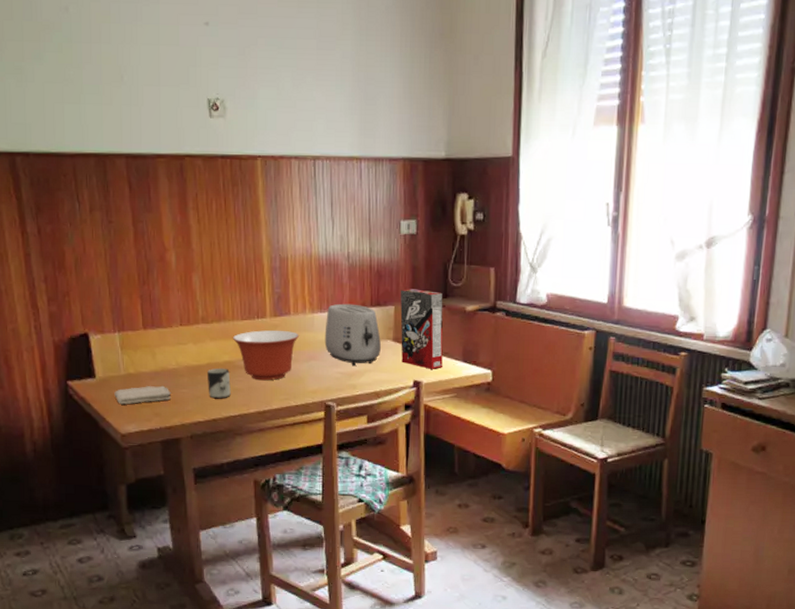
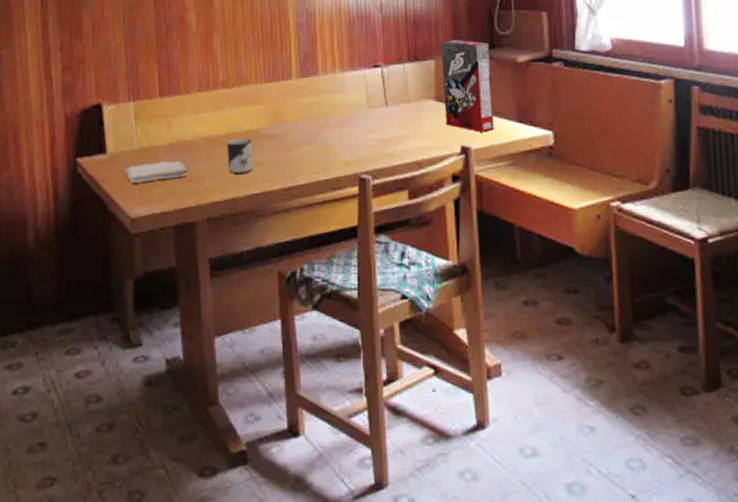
mixing bowl: present [232,330,300,381] -> none [255,92,329,152]
toaster: present [324,303,381,366] -> none [357,59,421,132]

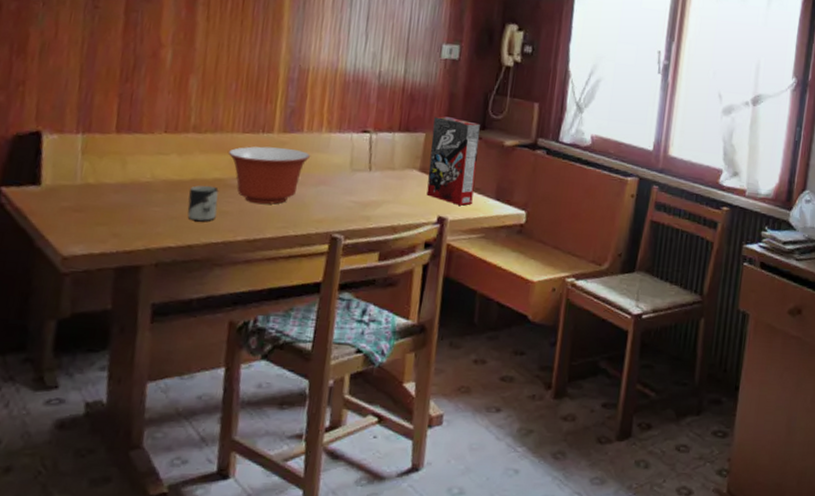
washcloth: present [125,160,188,184] -> none [62,200,140,221]
mixing bowl: none [255,92,329,152] -> present [227,146,311,205]

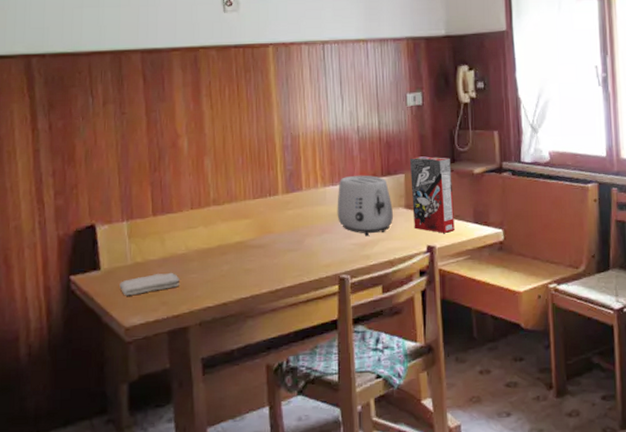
washcloth: none [62,200,140,221] -> present [119,272,181,296]
cup: present [187,185,219,222] -> none [218,249,242,282]
mixing bowl: present [227,146,311,205] -> none [244,206,312,259]
toaster: none [339,125,406,196] -> present [337,175,393,237]

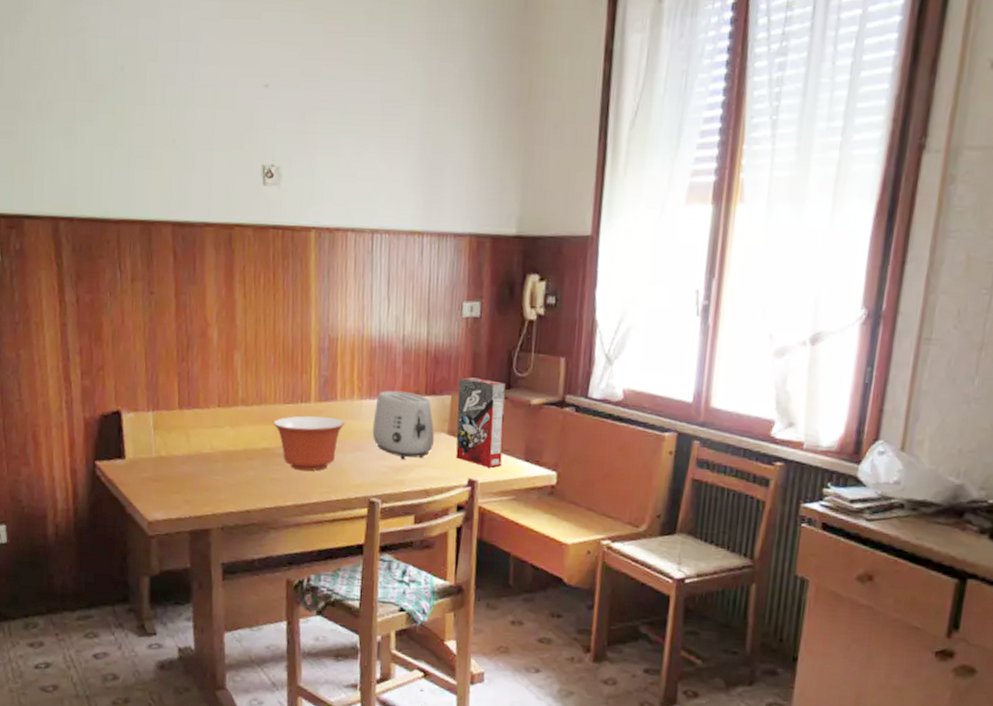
washcloth: present [119,272,181,296] -> none [143,470,204,490]
mixing bowl: none [244,206,312,259] -> present [272,415,346,471]

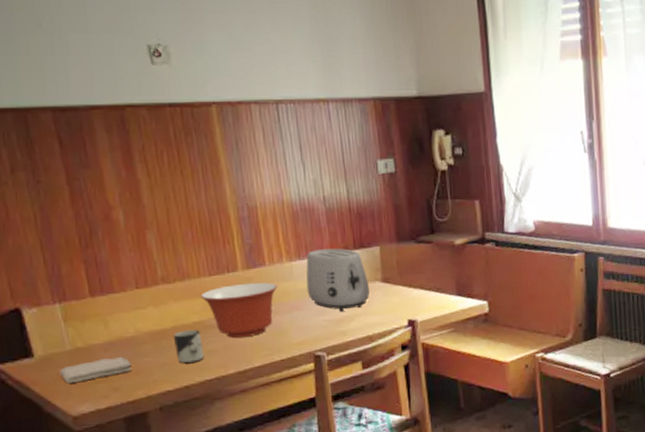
washcloth: none [143,470,204,490] -> present [59,356,132,384]
cup: none [243,454,268,489] -> present [174,329,204,364]
cereal box: present [456,377,506,468] -> none [385,227,437,307]

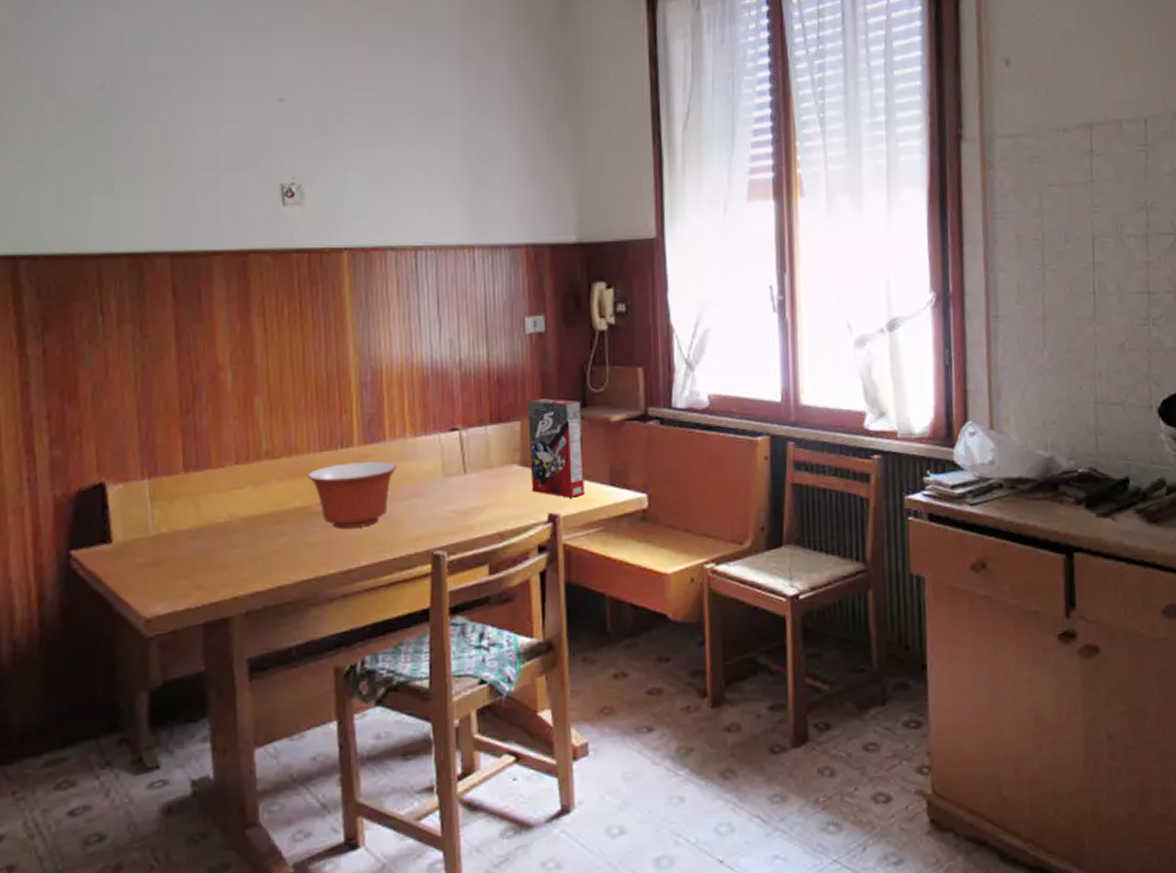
washcloth: present [59,356,132,384] -> none [138,546,221,577]
cup: present [174,329,204,364] -> none [271,516,304,559]
toaster: present [306,248,370,312] -> none [431,422,504,502]
cereal box: none [385,227,437,307] -> present [528,398,584,498]

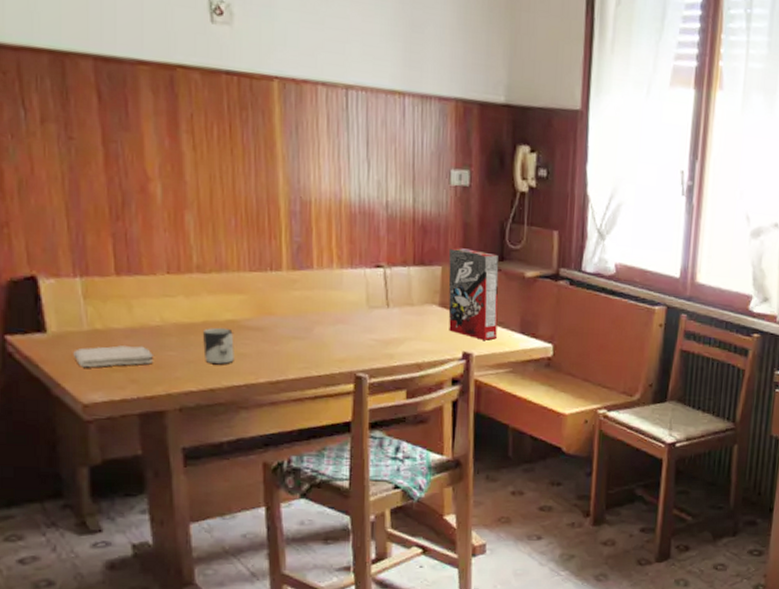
washcloth: none [138,546,221,577] -> present [73,345,154,368]
cup: none [271,516,304,559] -> present [203,327,234,365]
mixing bowl: present [306,461,398,530] -> none [237,285,325,345]

